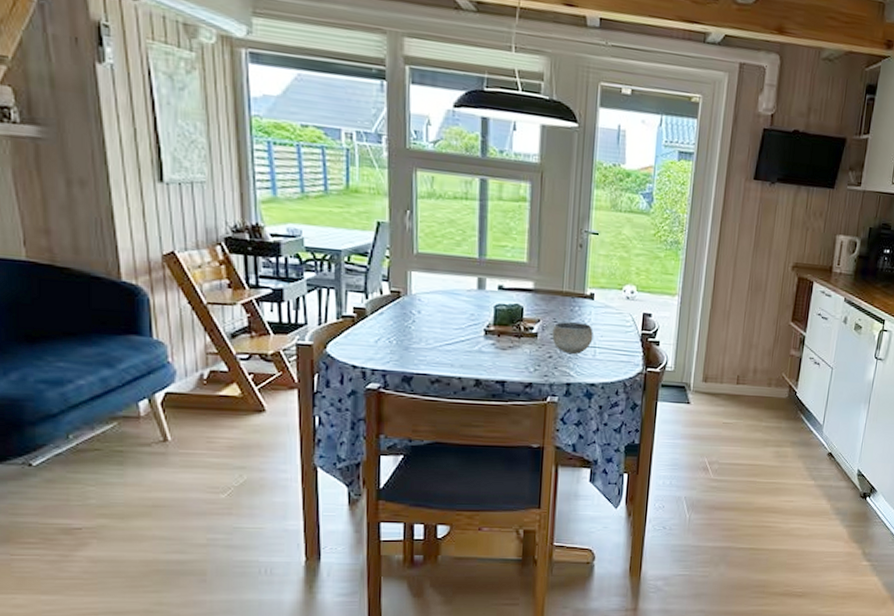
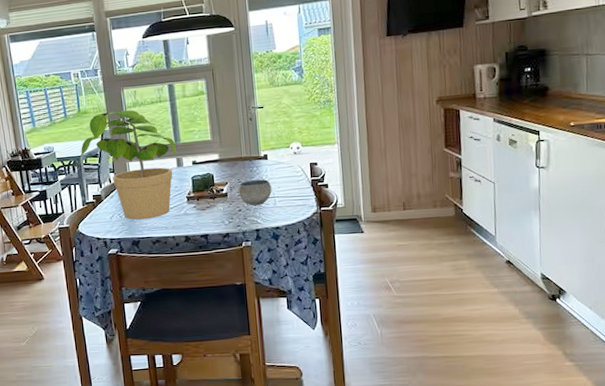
potted plant: none [342,196,480,351] -> present [80,110,177,220]

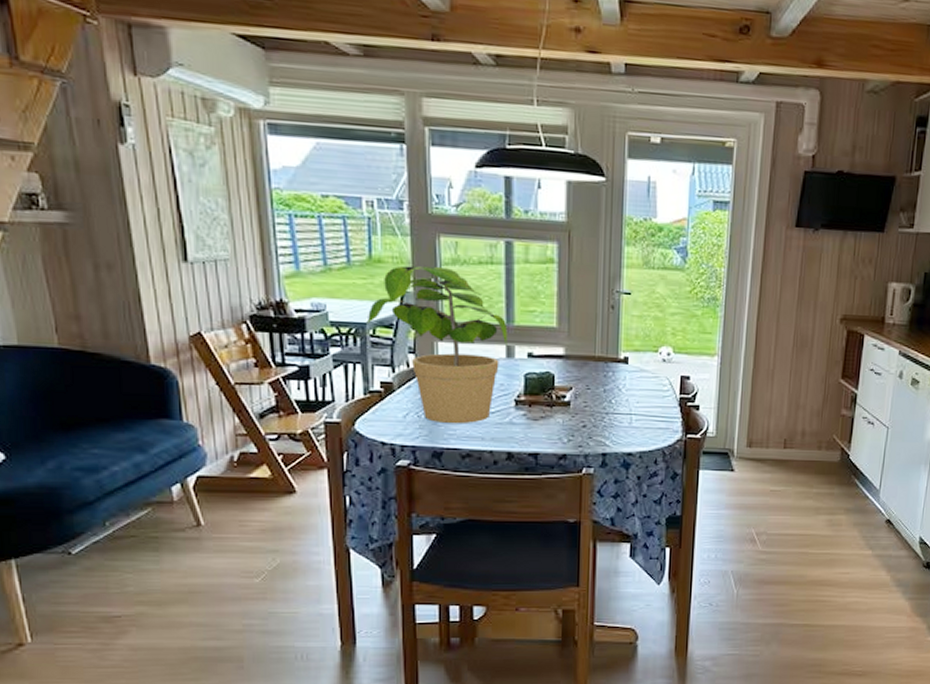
bowl: present [238,179,272,205] -> none [585,388,629,422]

